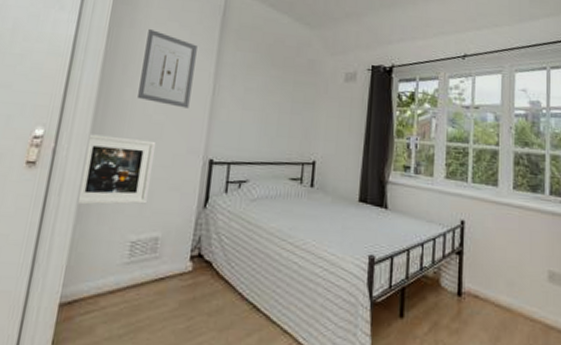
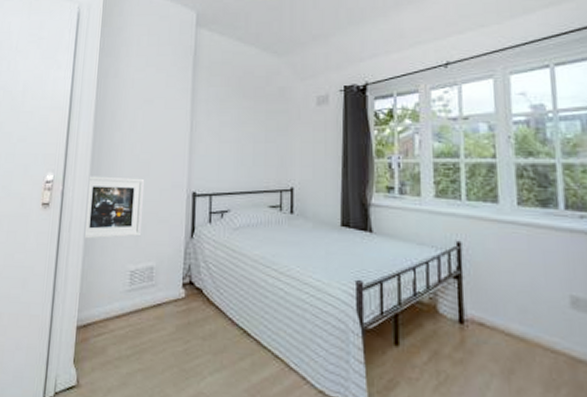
wall art: present [138,29,197,108] -> none [126,77,174,146]

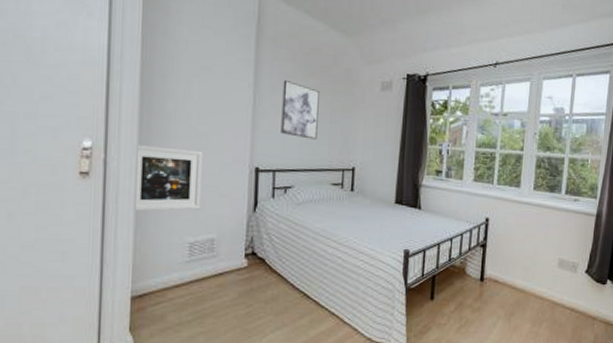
wall art: none [216,104,254,161] -> present [281,79,320,140]

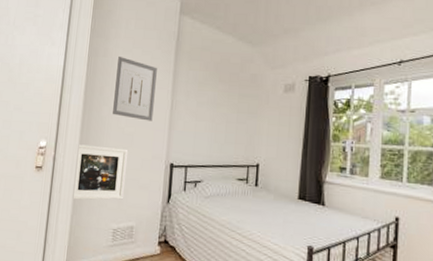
wall art: none [180,38,234,119] -> present [113,57,157,121]
wall art: present [281,79,320,140] -> none [193,86,228,139]

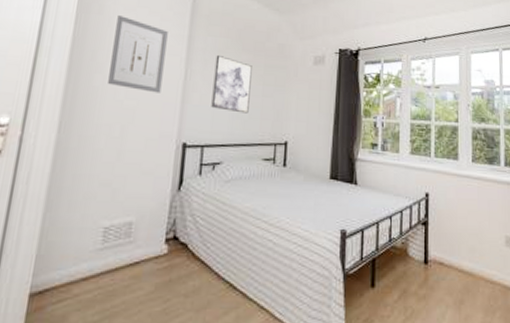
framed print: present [74,144,129,200] -> none [48,121,129,193]
wall art: none [193,86,228,139] -> present [211,54,252,114]

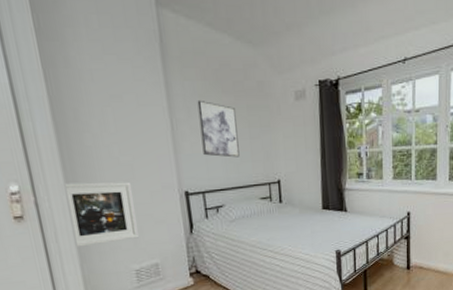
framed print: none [48,121,129,193] -> present [65,181,139,247]
wall art: present [108,16,168,93] -> none [86,67,152,147]

